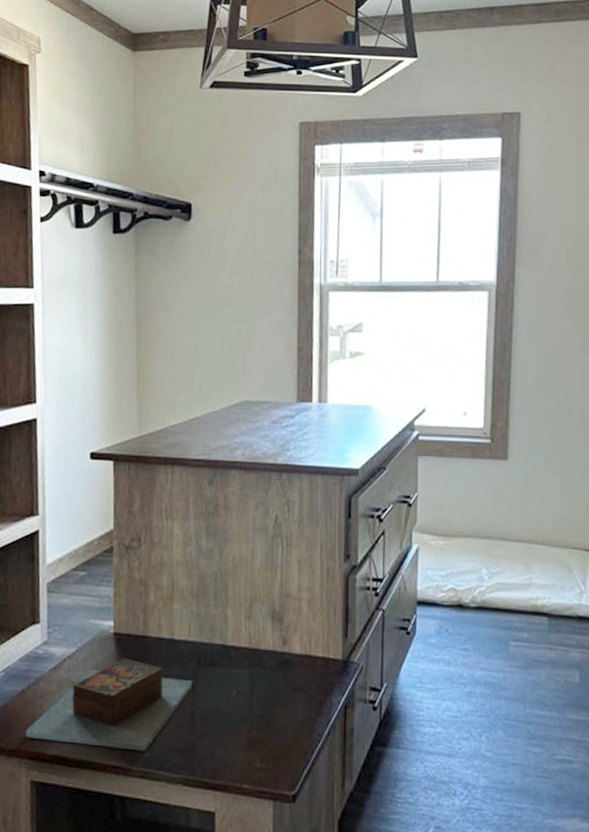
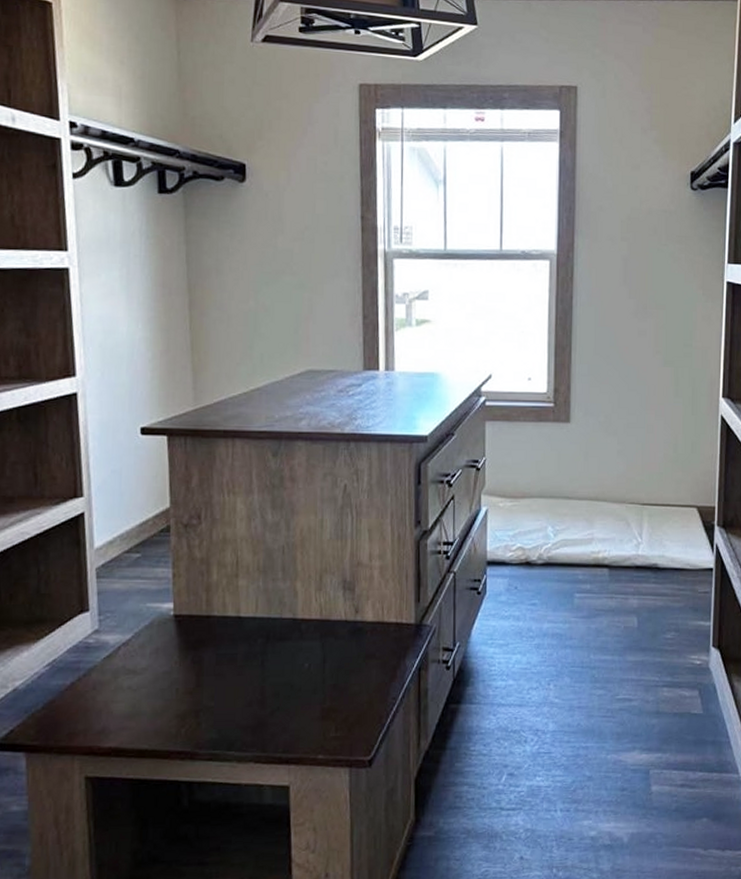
wooden box: present [25,658,193,752] -> none [76,640,262,734]

